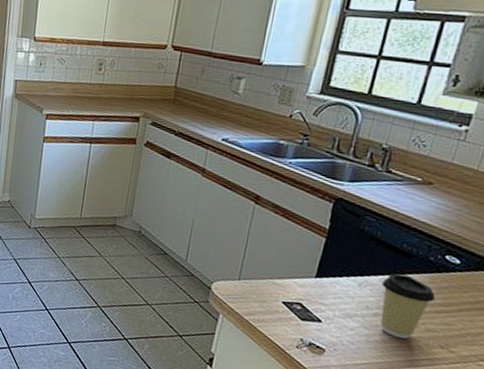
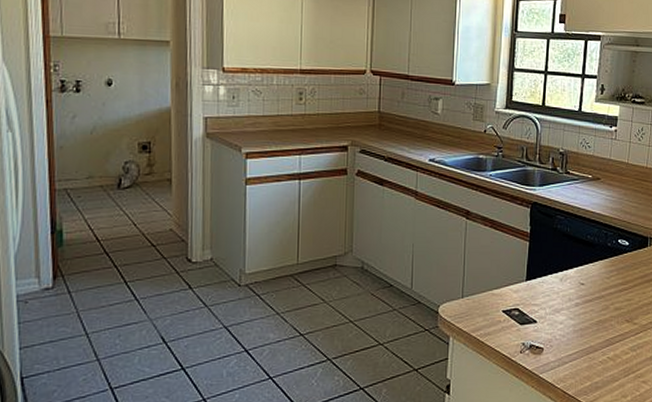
coffee cup: present [380,273,436,339] -> none [577,263,617,321]

